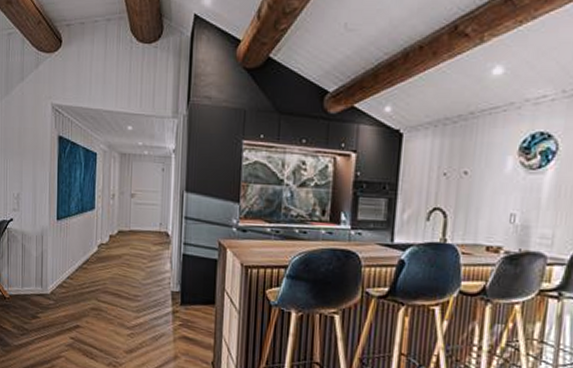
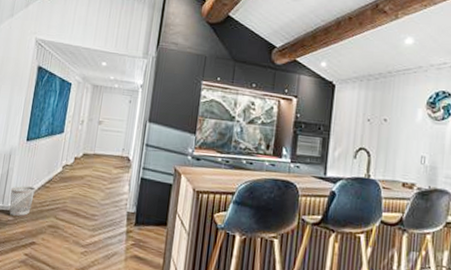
wastebasket: none [47,268,73,300] -> present [9,185,36,216]

